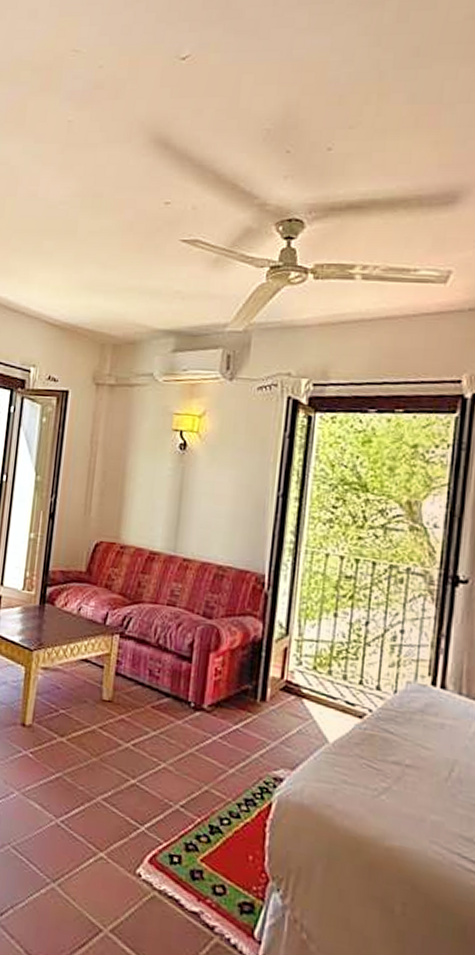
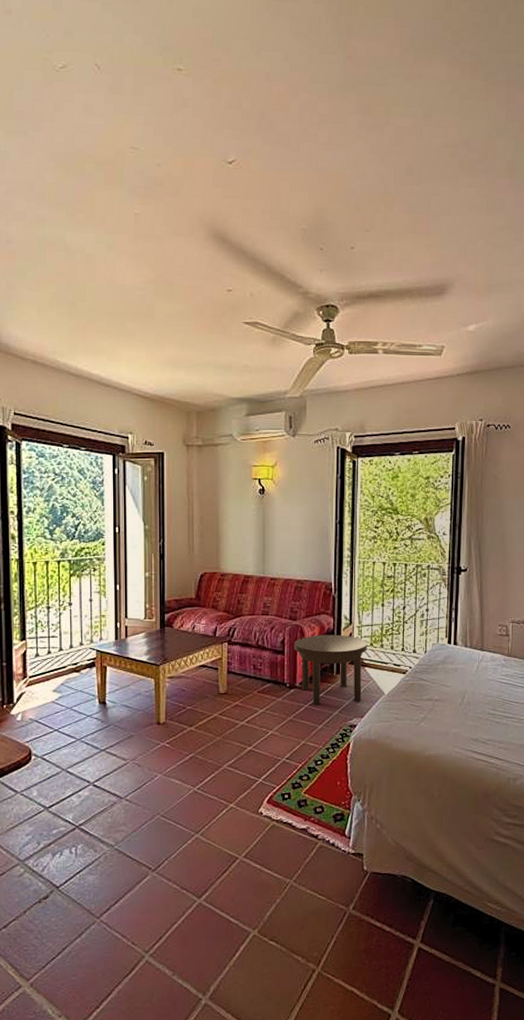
side table: none [205,642,309,745] -> present [294,634,367,704]

